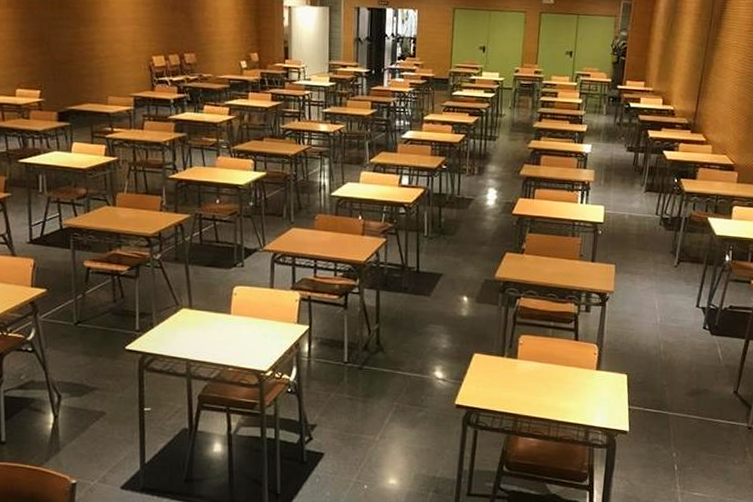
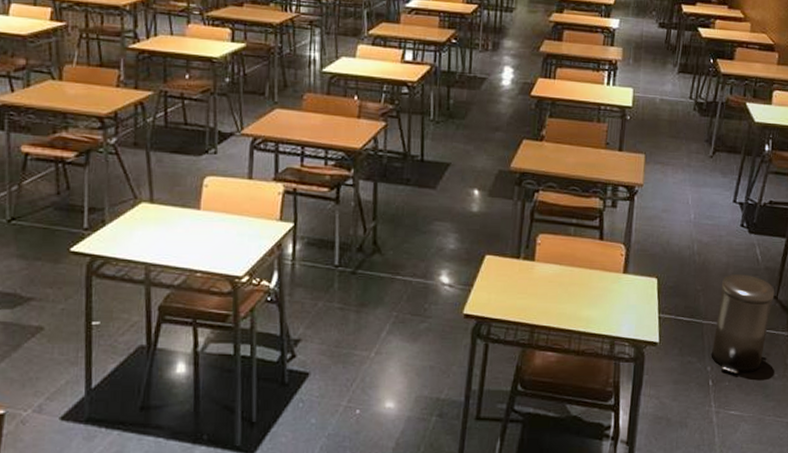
pedal bin: none [676,371,735,460] -> present [711,274,775,374]

